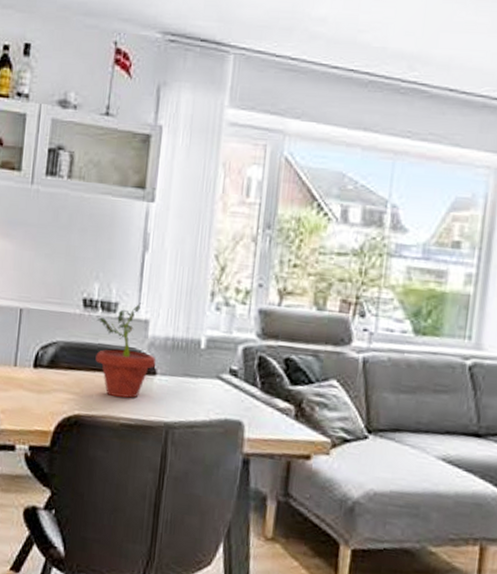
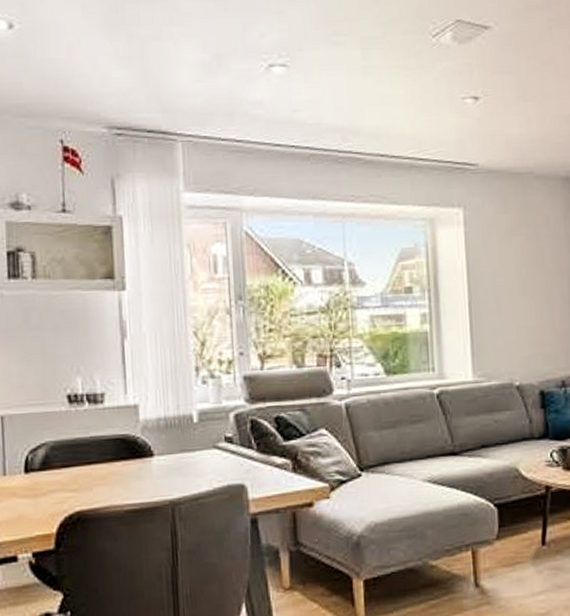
potted plant: present [95,303,157,398] -> none [84,389,152,486]

